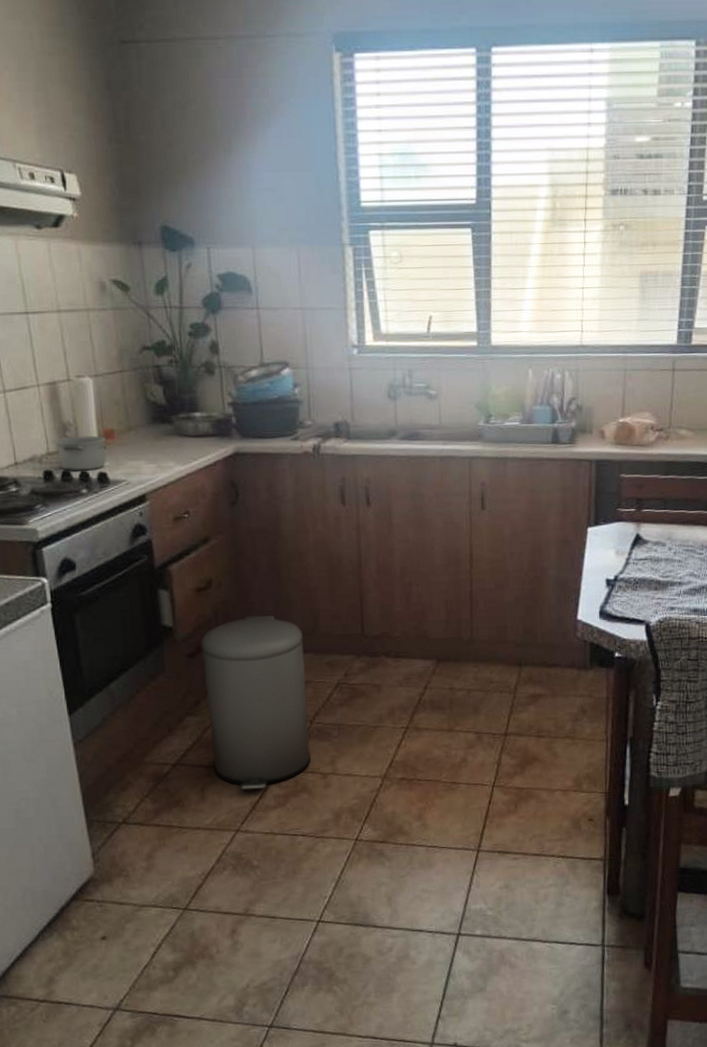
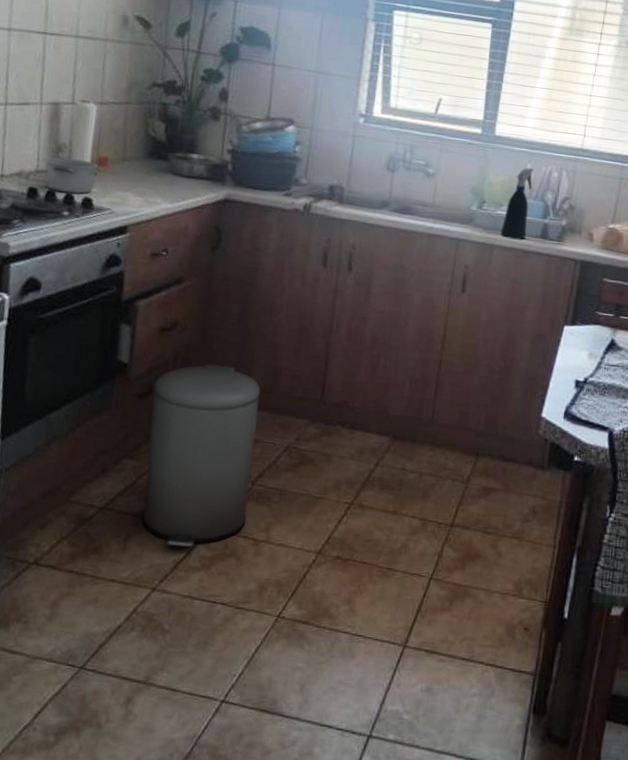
spray bottle: none [511,373,538,449] -> present [500,167,533,241]

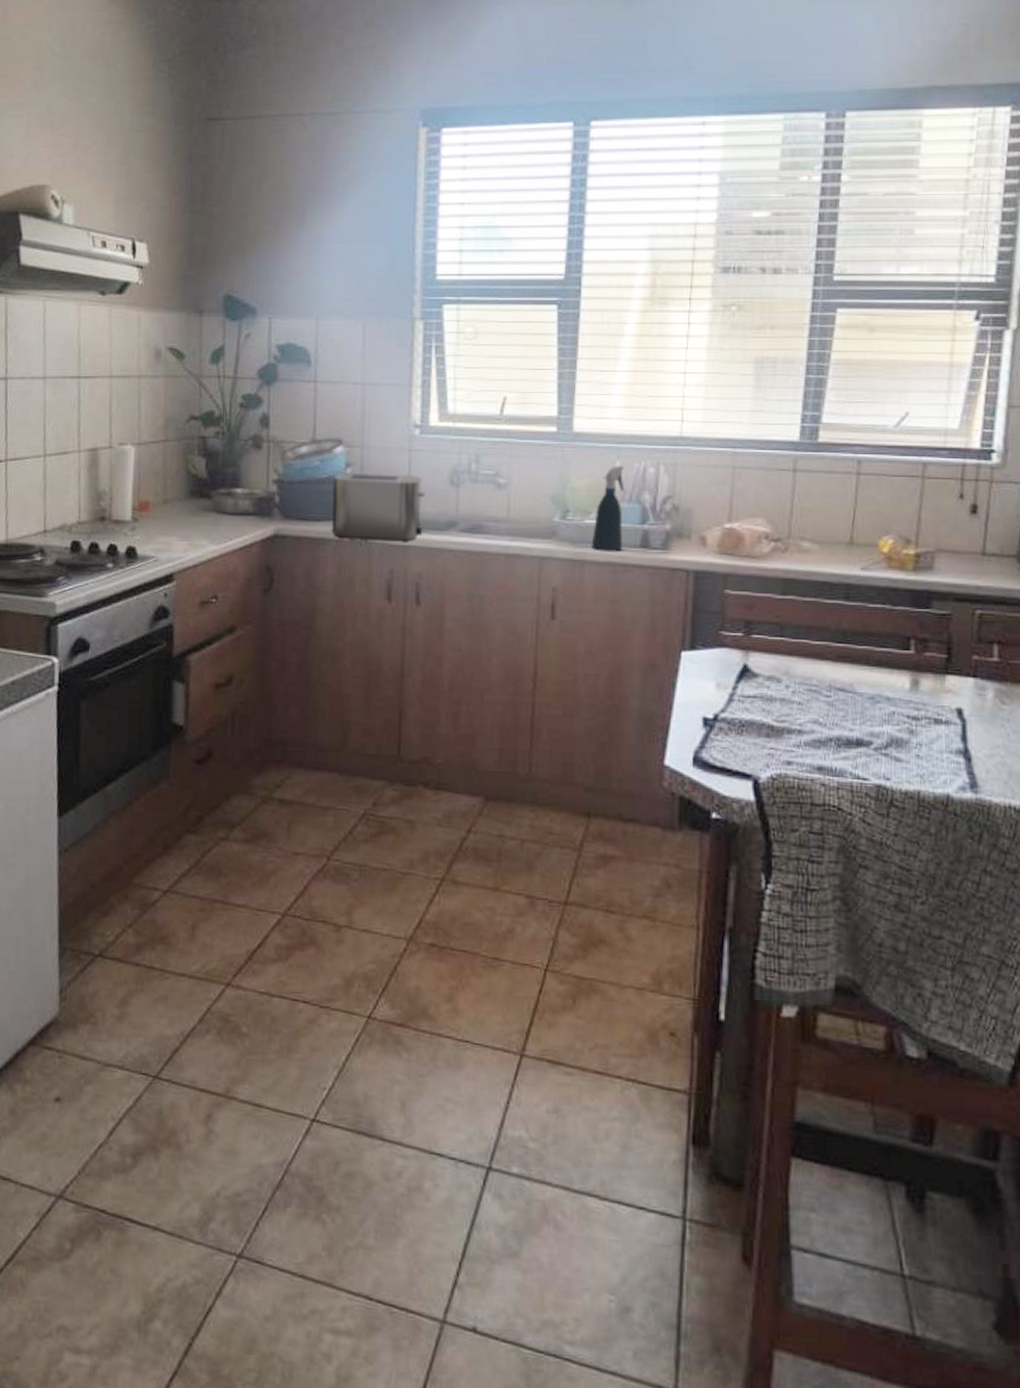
cooking pot: present [45,158,99,194] -> none [86,506,140,544]
pedal bin: present [142,364,261,548] -> none [210,721,329,936]
toaster: none [277,150,364,217] -> present [331,472,425,543]

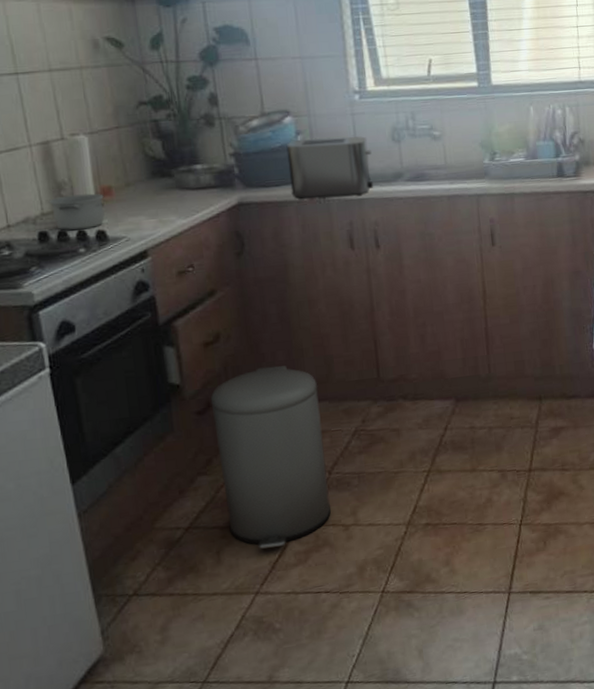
cooking pot: none [86,506,140,544] -> present [48,193,105,231]
pedal bin: none [210,721,329,936] -> present [210,365,331,549]
spray bottle: present [591,466,625,552] -> none [517,110,544,185]

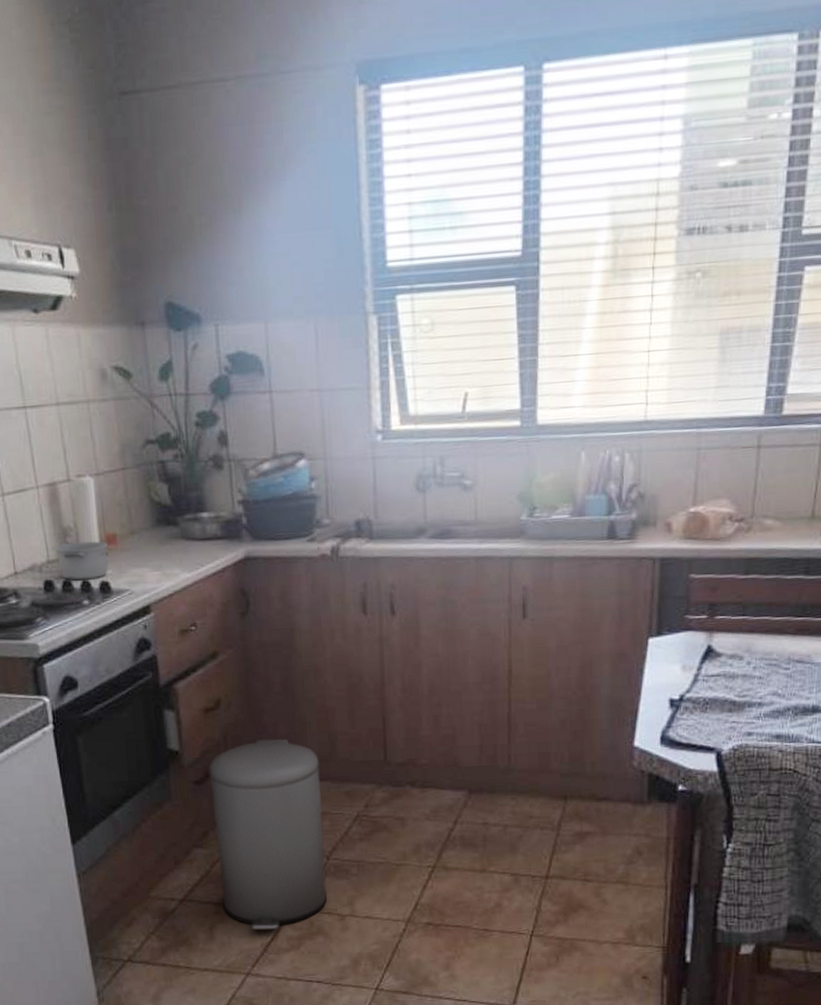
toaster: present [286,136,374,201] -> none [298,484,393,557]

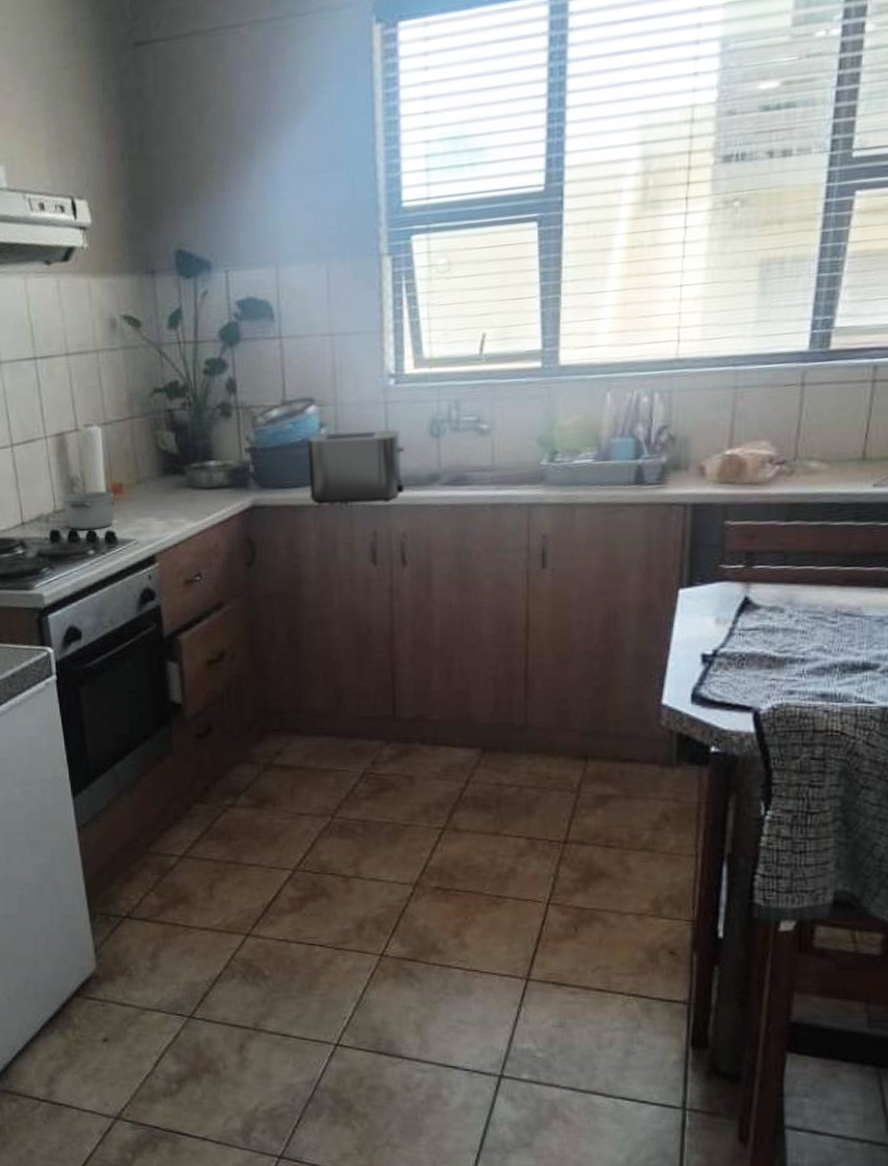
pedal bin: present [209,738,327,931] -> none [211,692,331,890]
toaster: none [298,484,393,557] -> present [307,429,405,506]

